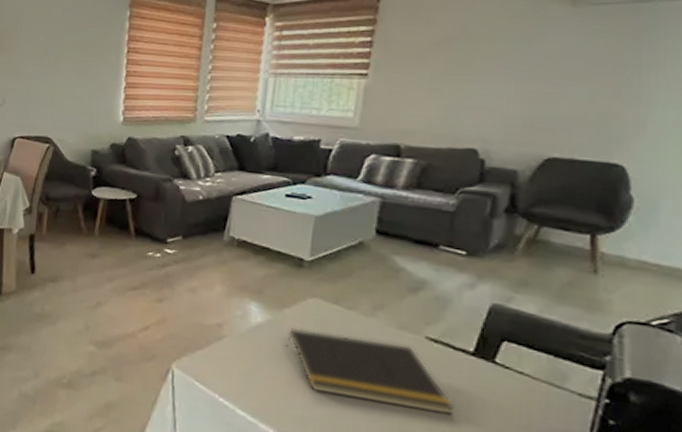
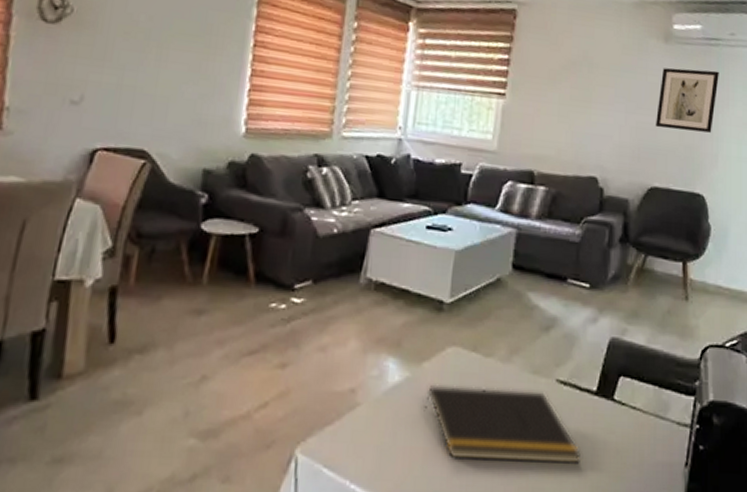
wall art: none [555,29,652,98] -> present [655,68,719,133]

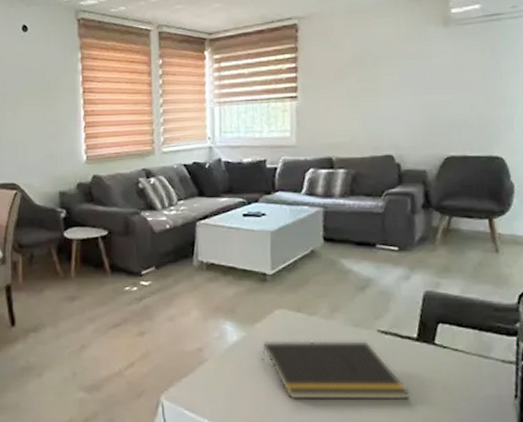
wall art: present [655,68,719,133] -> none [444,43,505,104]

